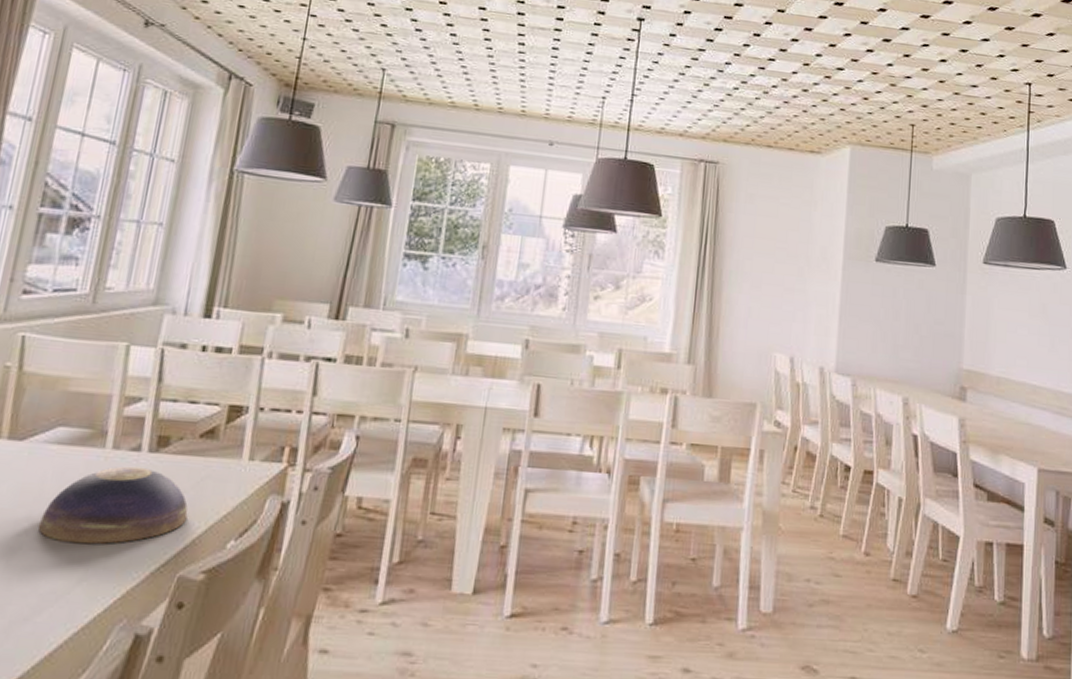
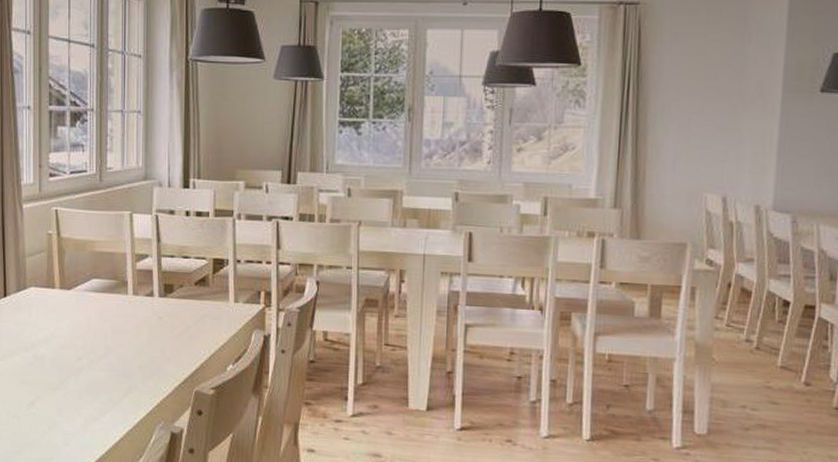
decorative bowl: present [38,466,188,545] -> none [92,308,195,367]

